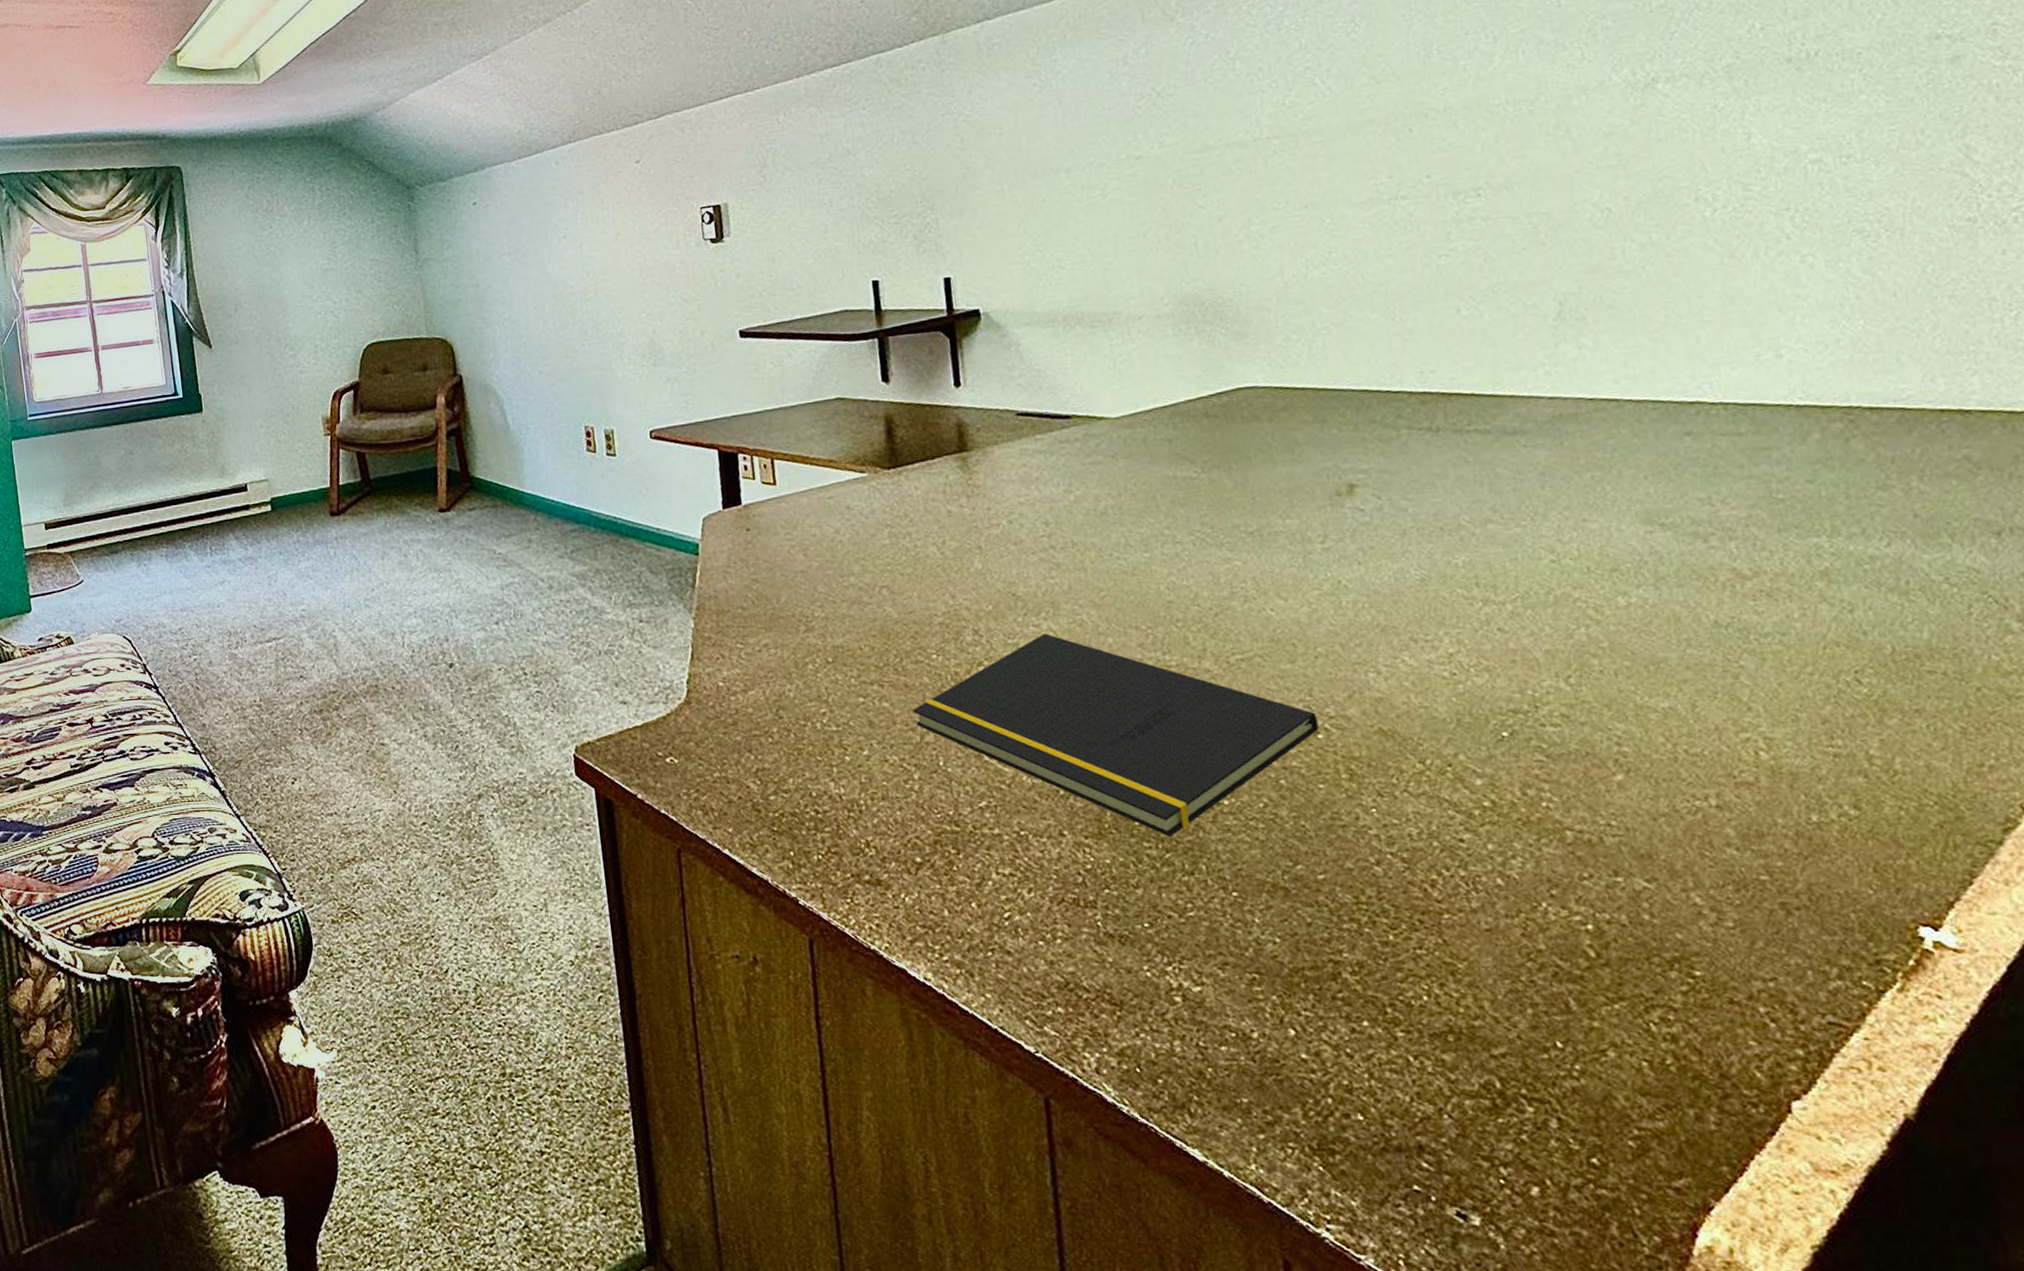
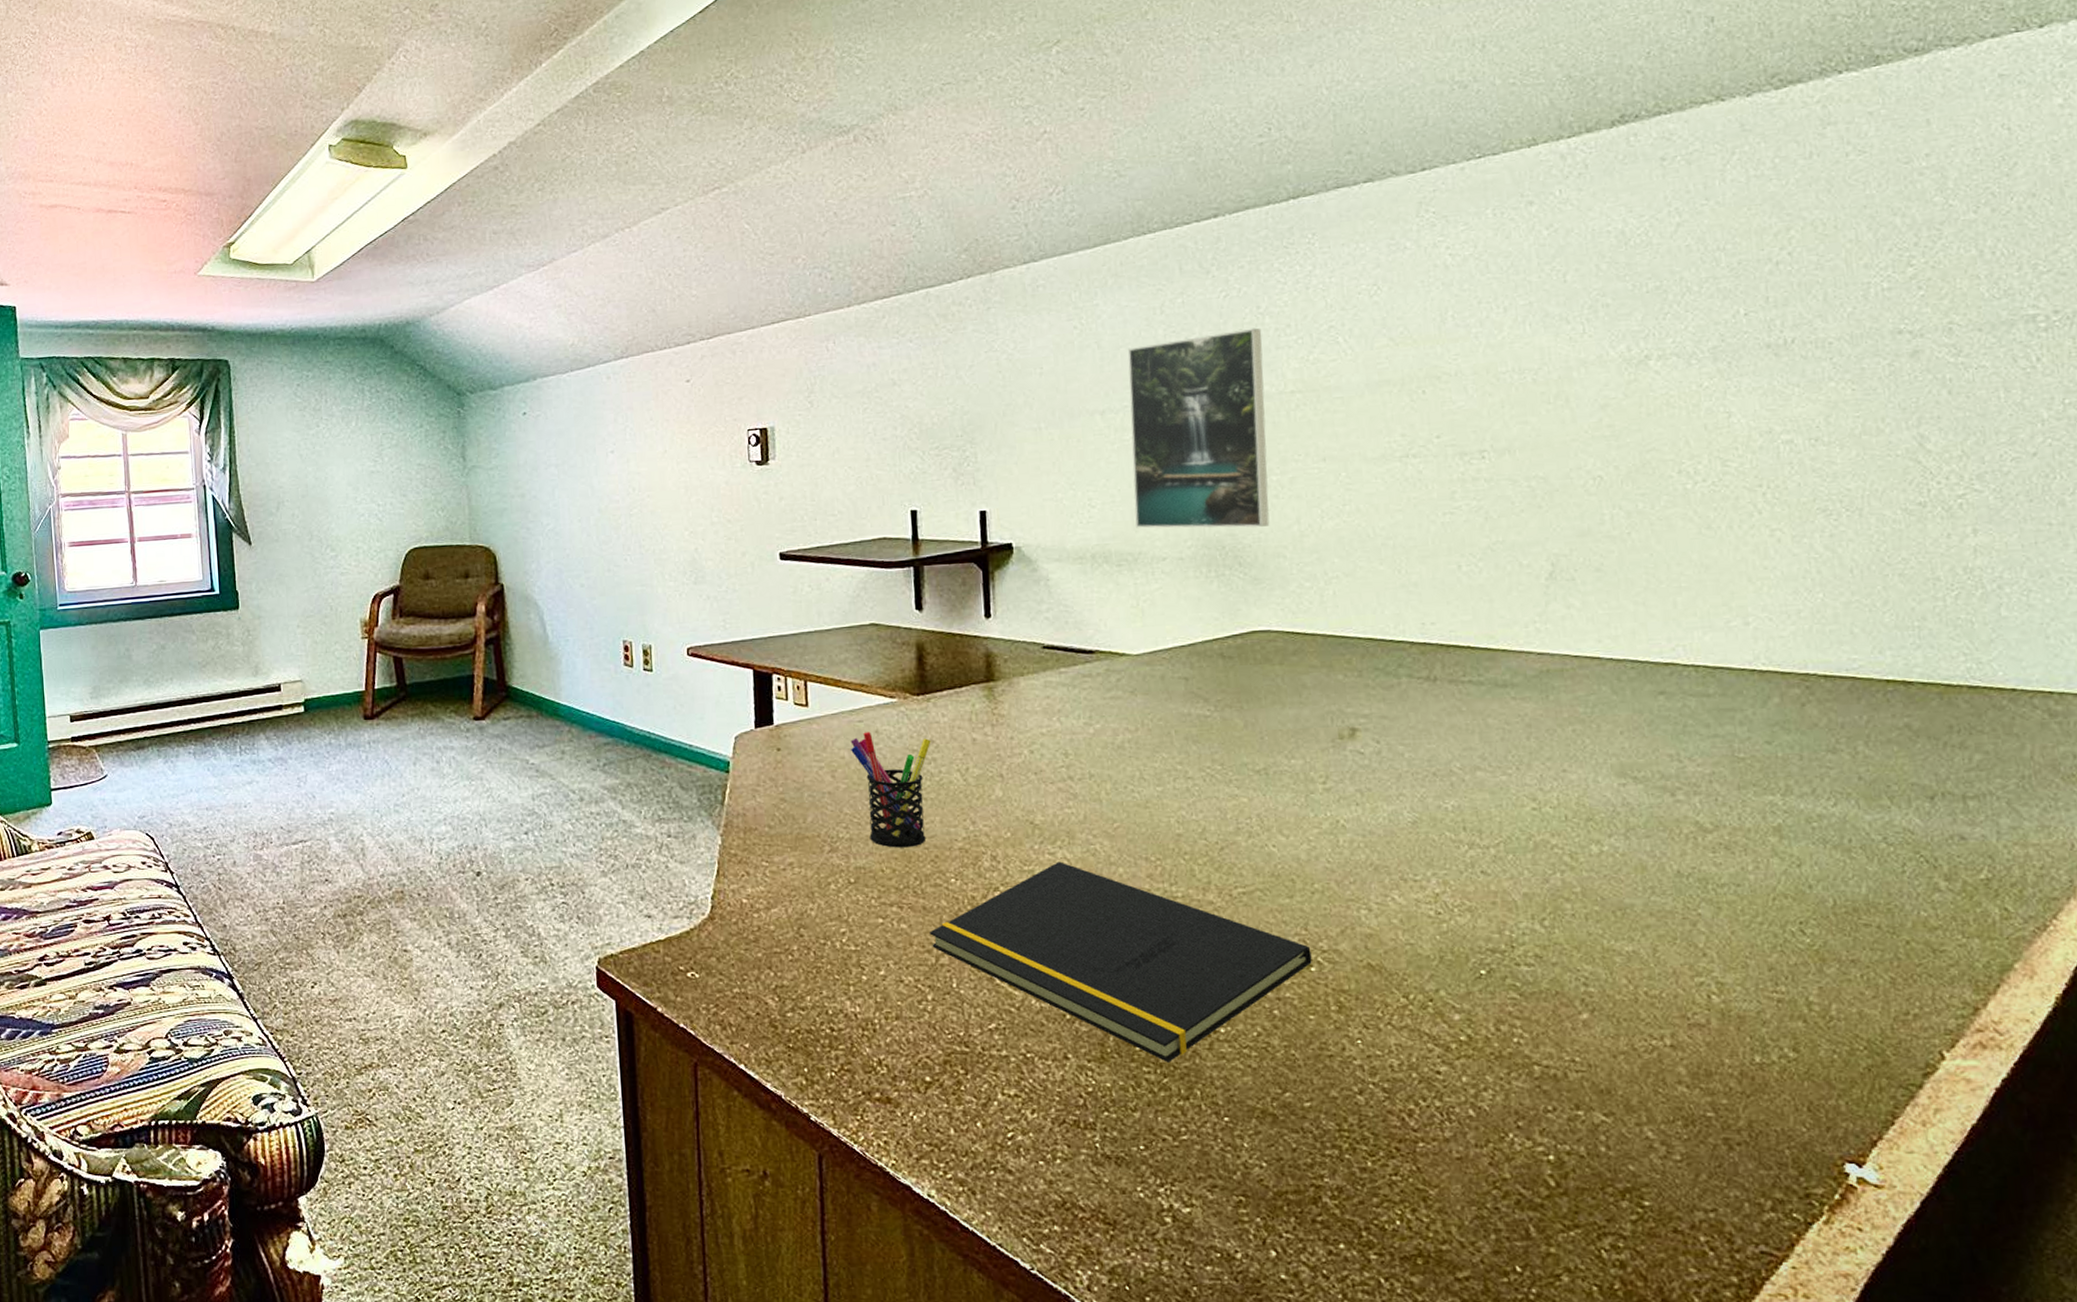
pen holder: none [821,508,905,625] -> present [850,732,931,848]
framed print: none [1091,74,1251,287] -> present [1127,328,1270,529]

